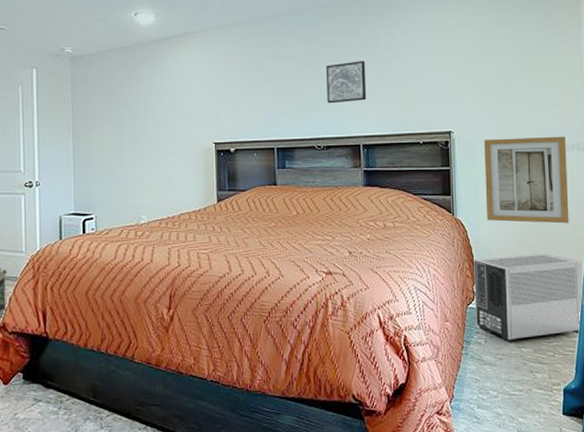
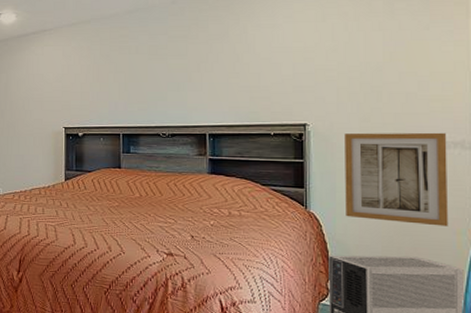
wall art: present [326,61,367,104] -> none [174,53,215,94]

